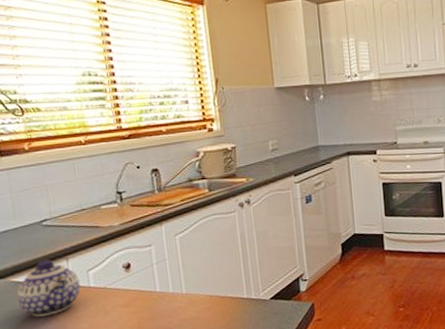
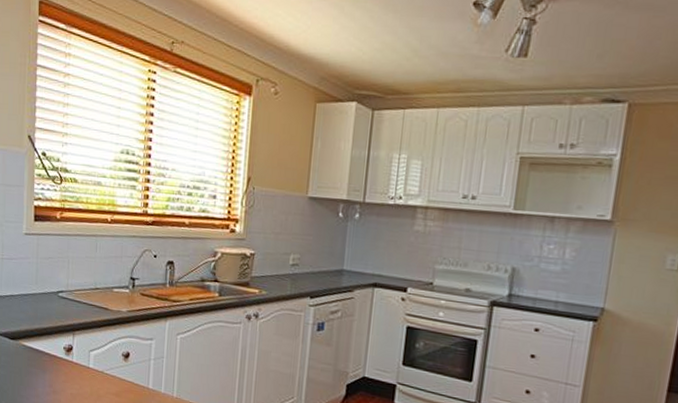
teapot: present [17,259,81,317] -> none [24,330,81,387]

